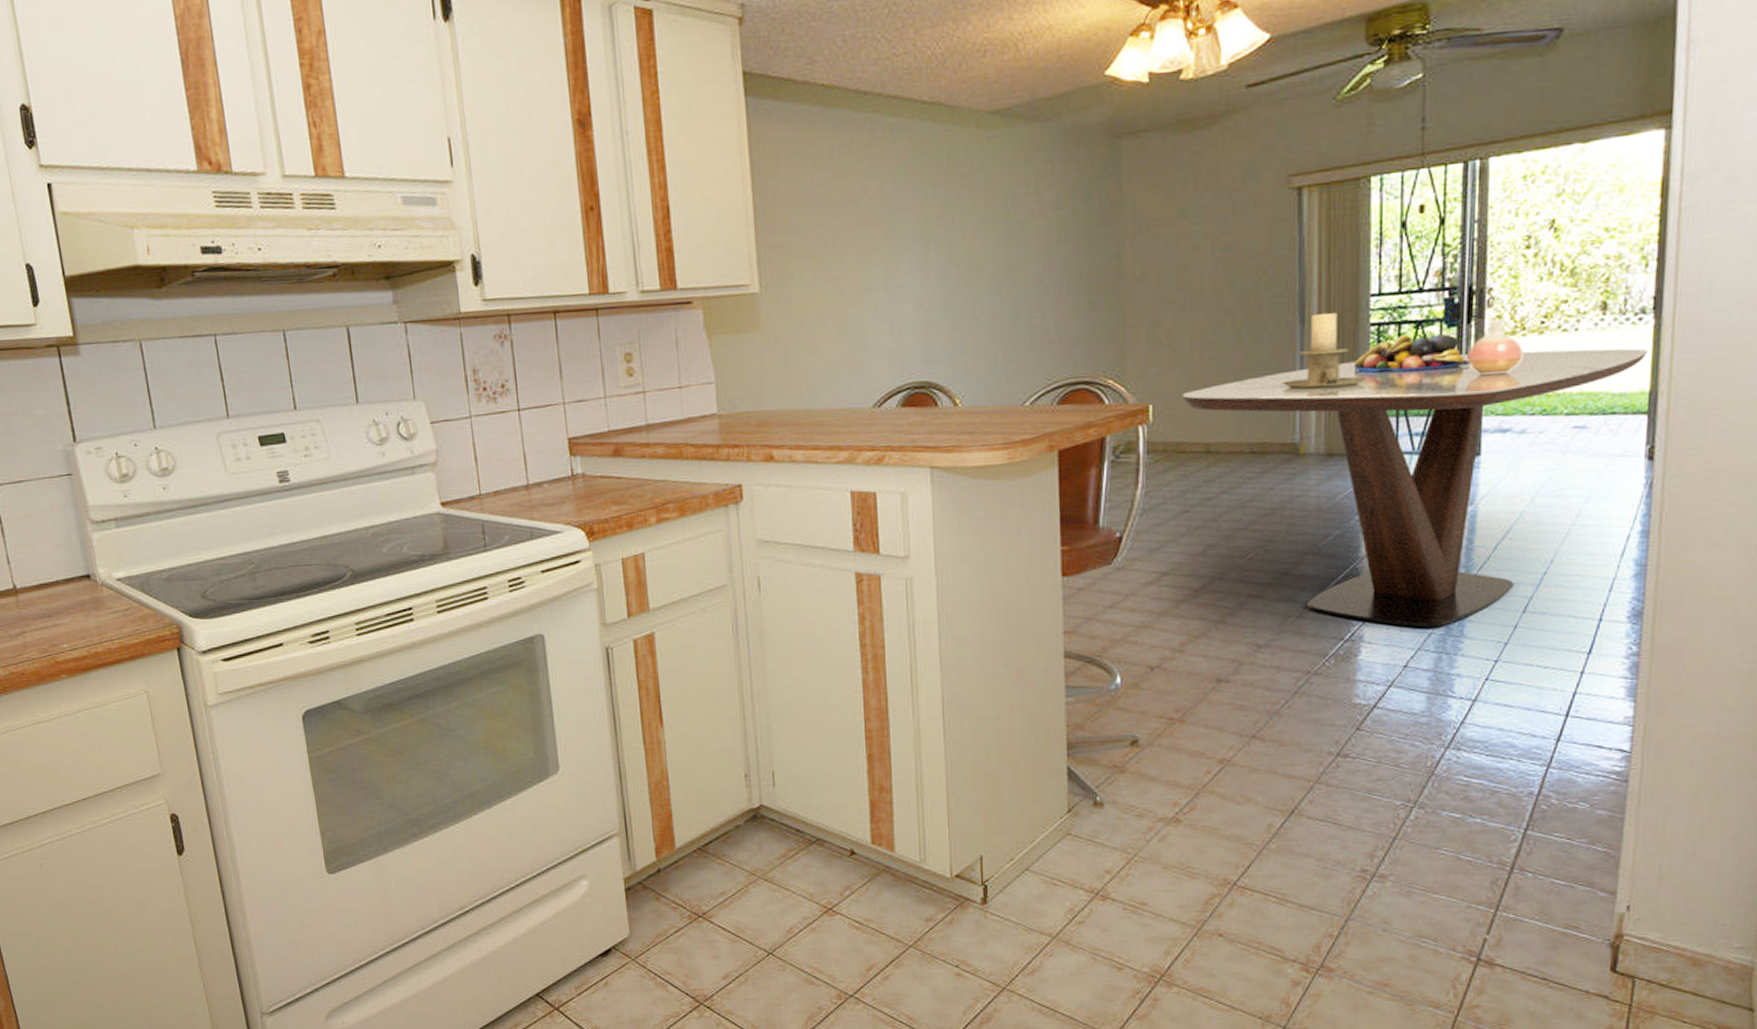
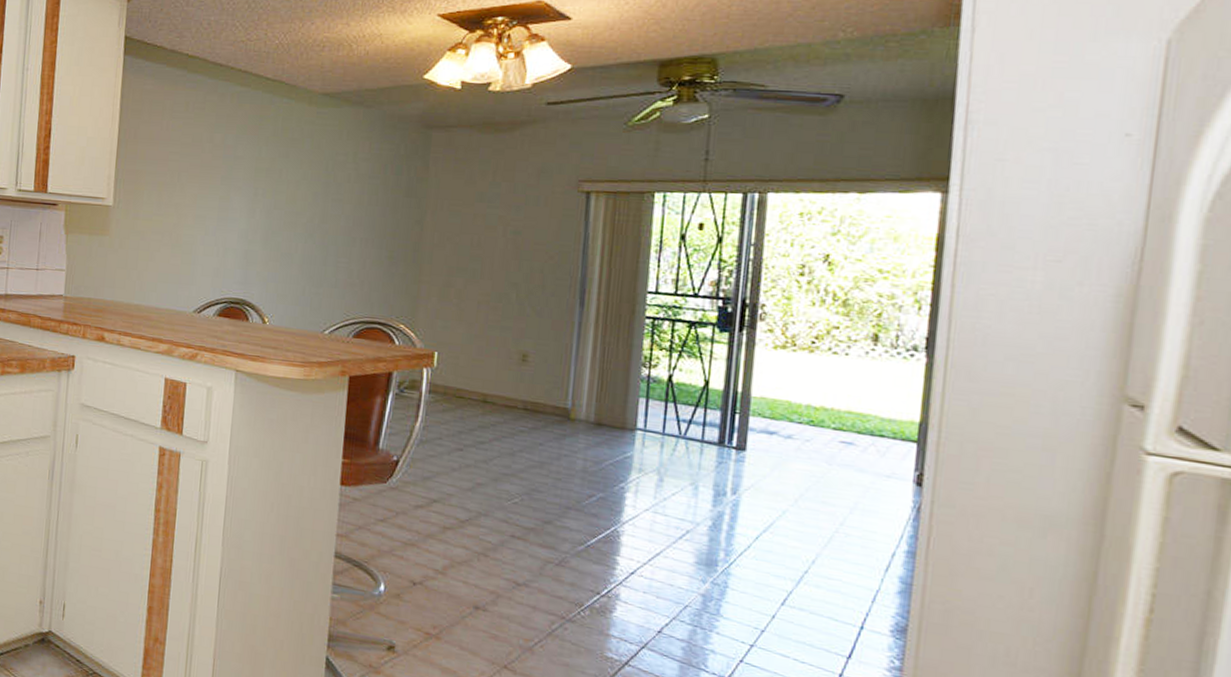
dining table: present [1182,348,1648,628] -> none [465,344,919,602]
candle holder: present [1281,312,1365,390] -> none [558,300,638,368]
fruit bowl: present [1354,334,1469,373] -> none [627,331,739,369]
vase: present [1467,319,1523,375] -> none [737,332,792,382]

